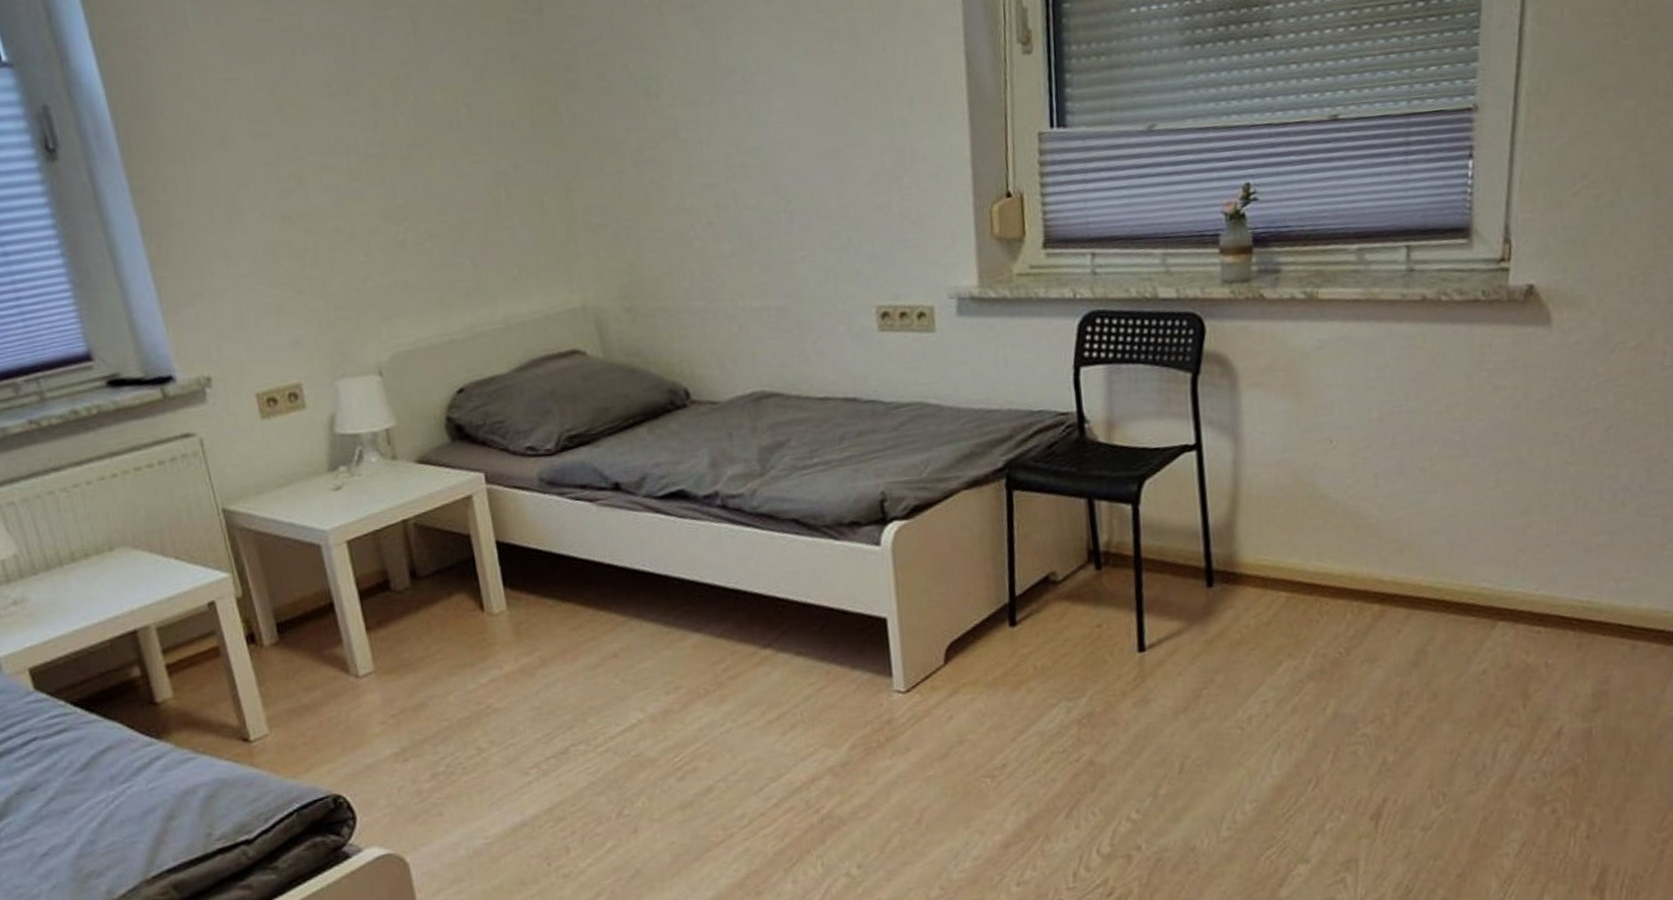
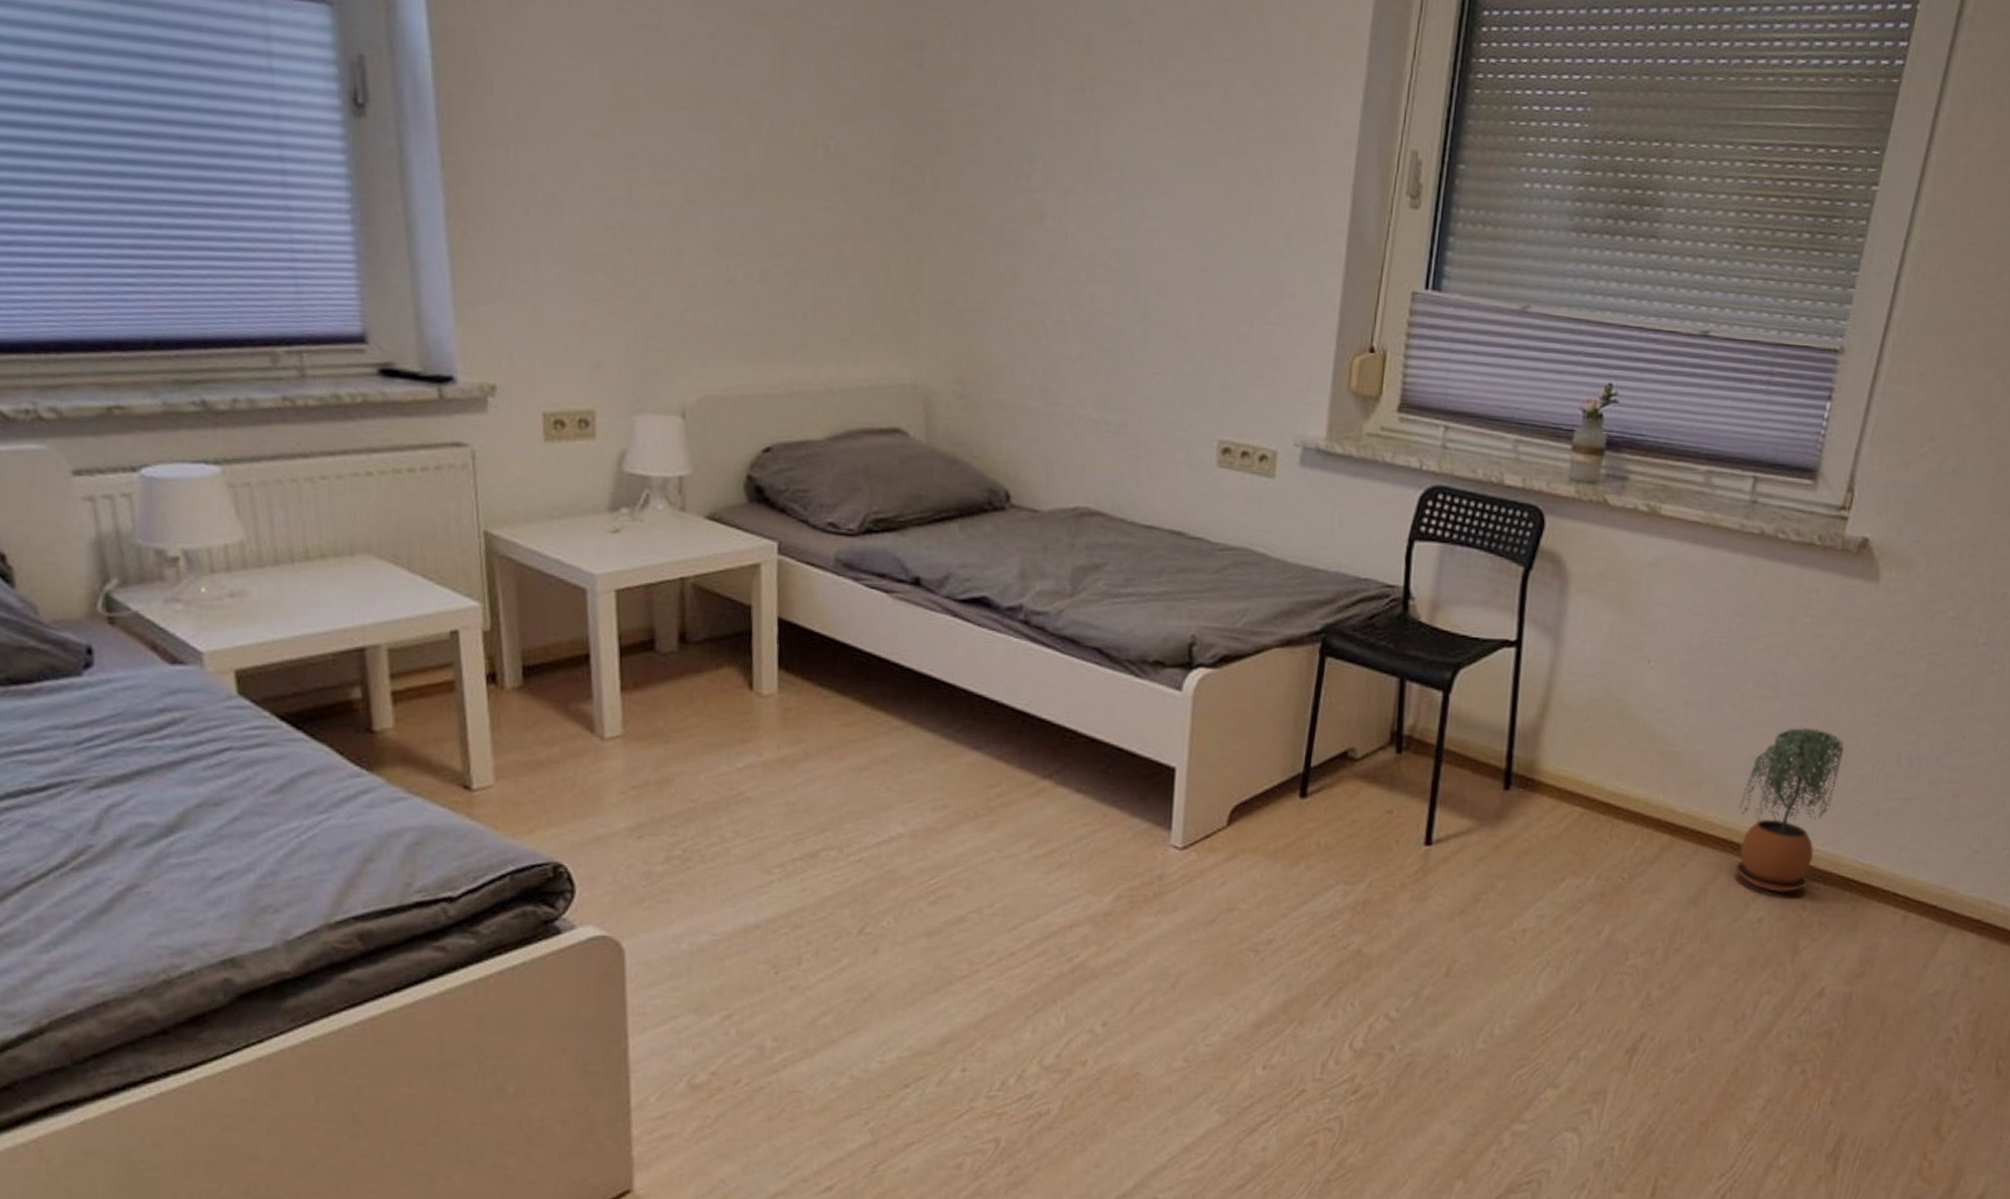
potted plant: none [1445,478,1543,643] -> present [1735,727,1844,893]

